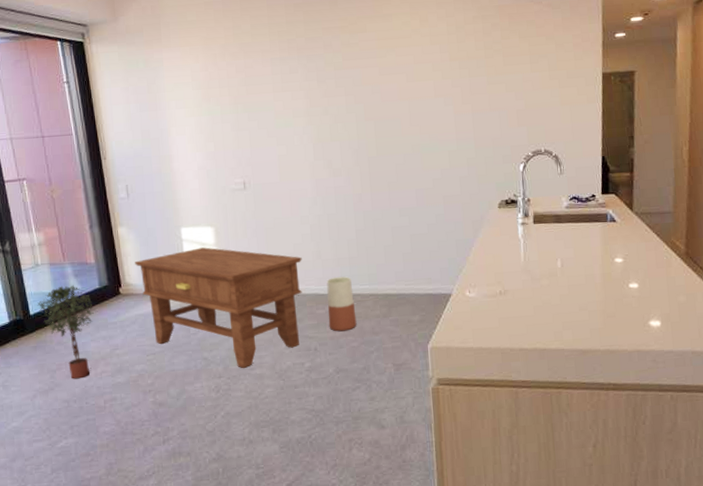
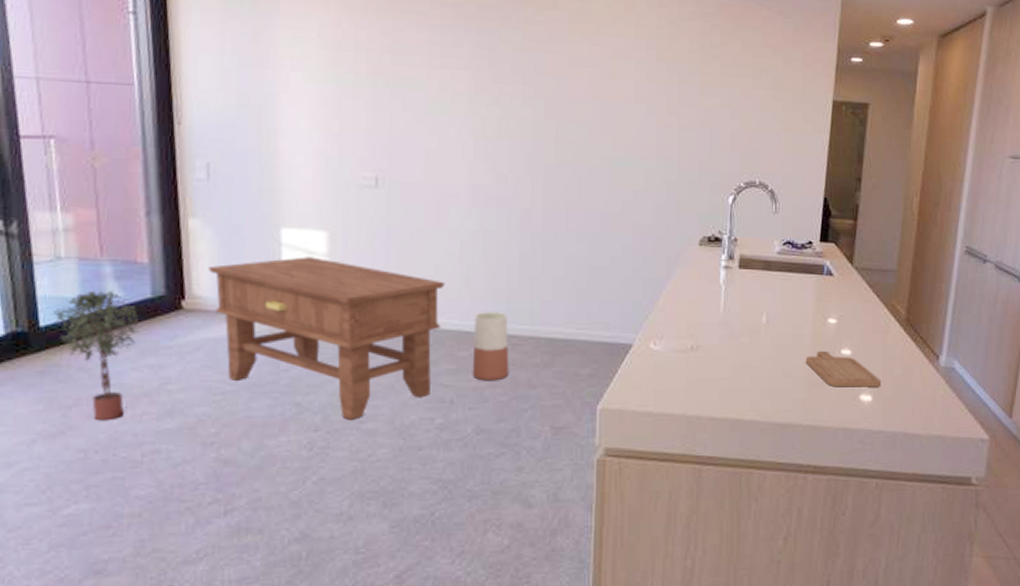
chopping board: none [598,286,668,316] -> present [805,350,882,387]

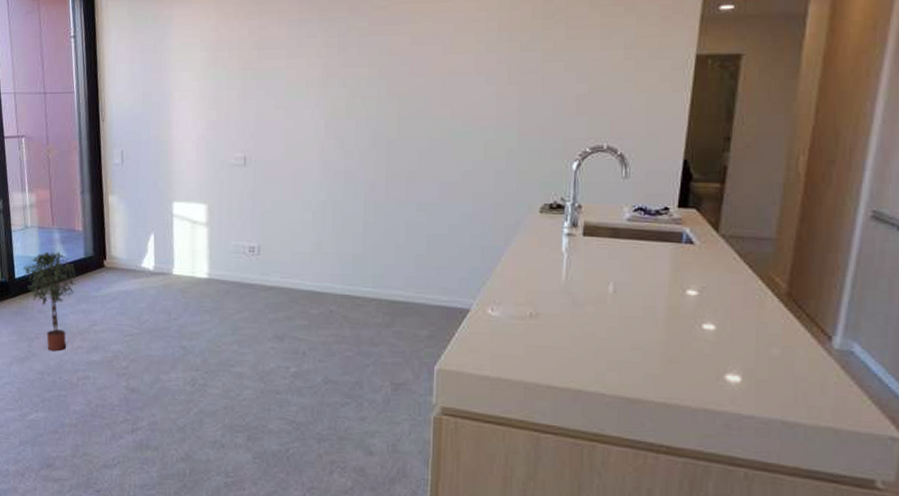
side table: present [208,256,445,420] -> none [122,225,300,364]
vase: present [472,312,509,381] -> none [321,274,354,337]
chopping board: present [805,350,882,387] -> none [658,324,754,367]

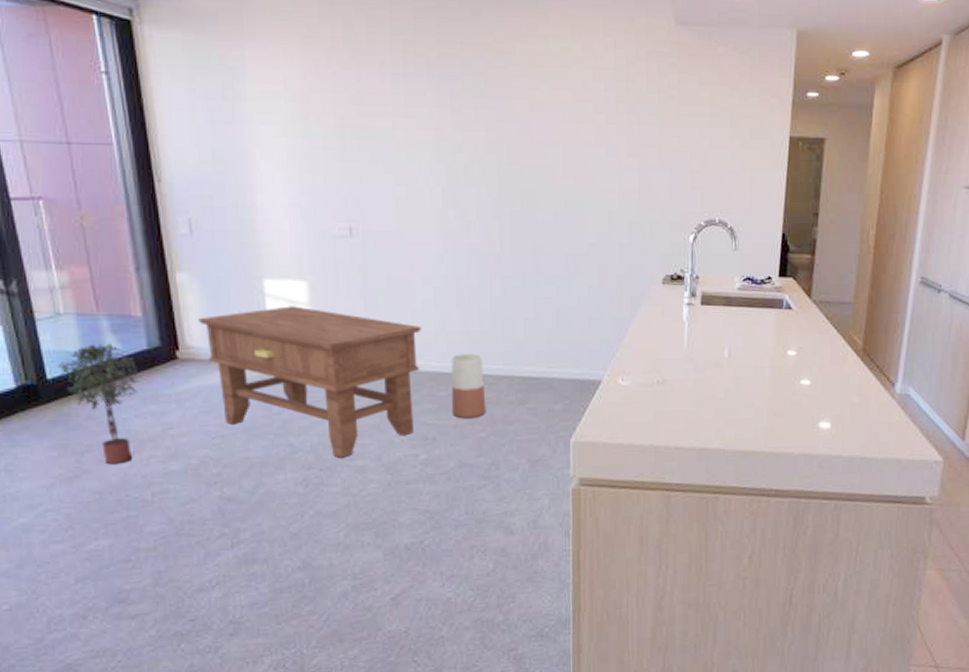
side table: none [122,225,300,364] -> present [198,306,422,458]
vase: none [321,274,354,337] -> present [450,353,486,419]

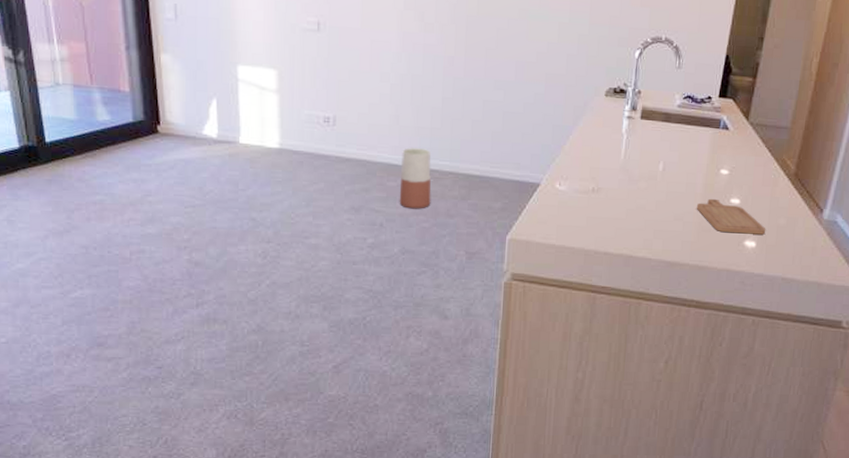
potted tree: present [58,343,139,465] -> none [55,113,124,224]
side table: present [198,306,422,458] -> none [178,91,377,235]
chopping board: none [766,381,840,416] -> present [696,198,766,235]

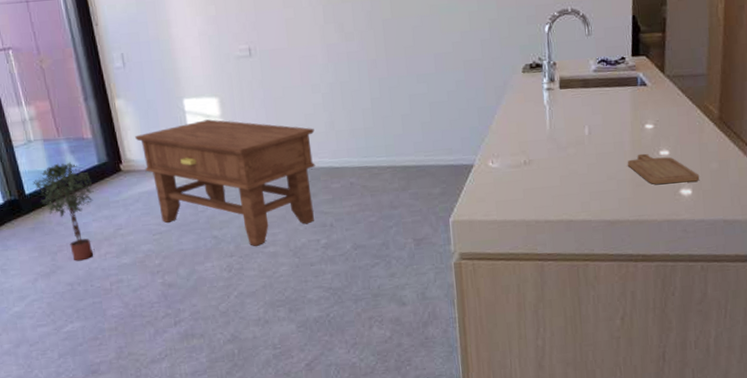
potted tree: none [55,113,124,224] -> present [32,162,94,261]
side table: none [178,91,377,235] -> present [135,119,316,246]
vase: present [399,148,431,209] -> none [341,148,374,206]

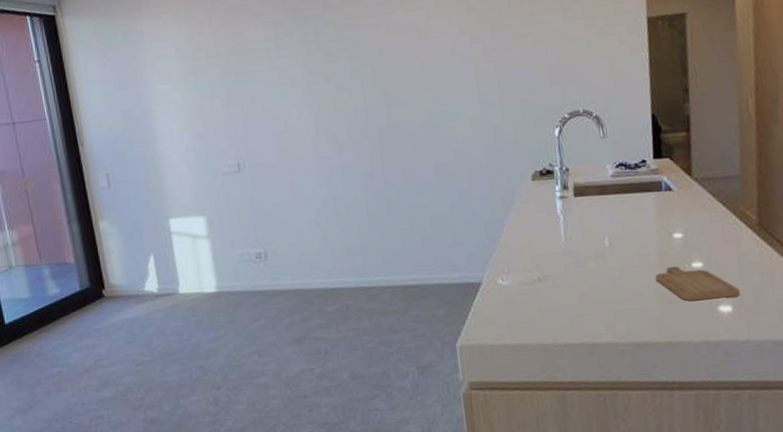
potted tree: present [32,162,94,261] -> none [13,288,75,396]
side table: present [135,119,316,246] -> none [119,239,309,377]

